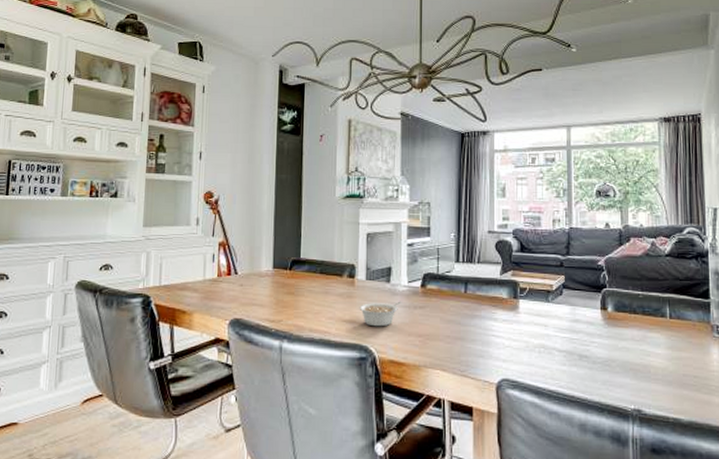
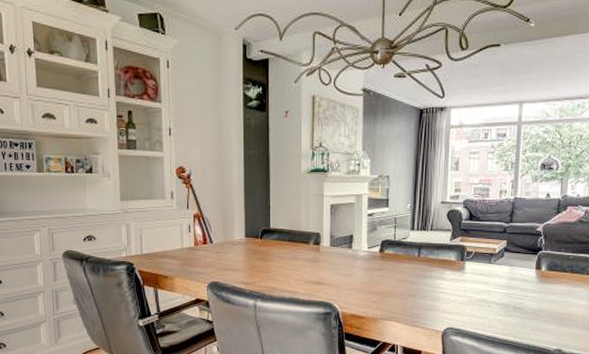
legume: present [359,301,402,327] -> none [324,264,362,287]

